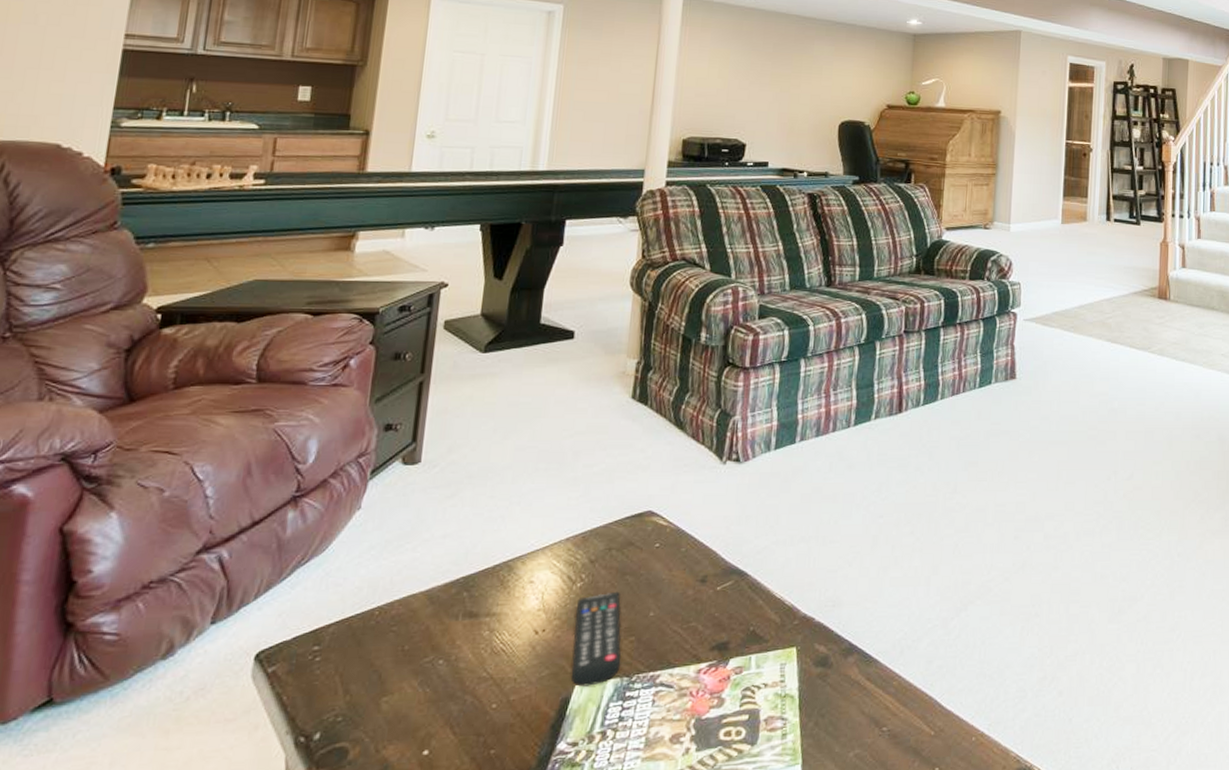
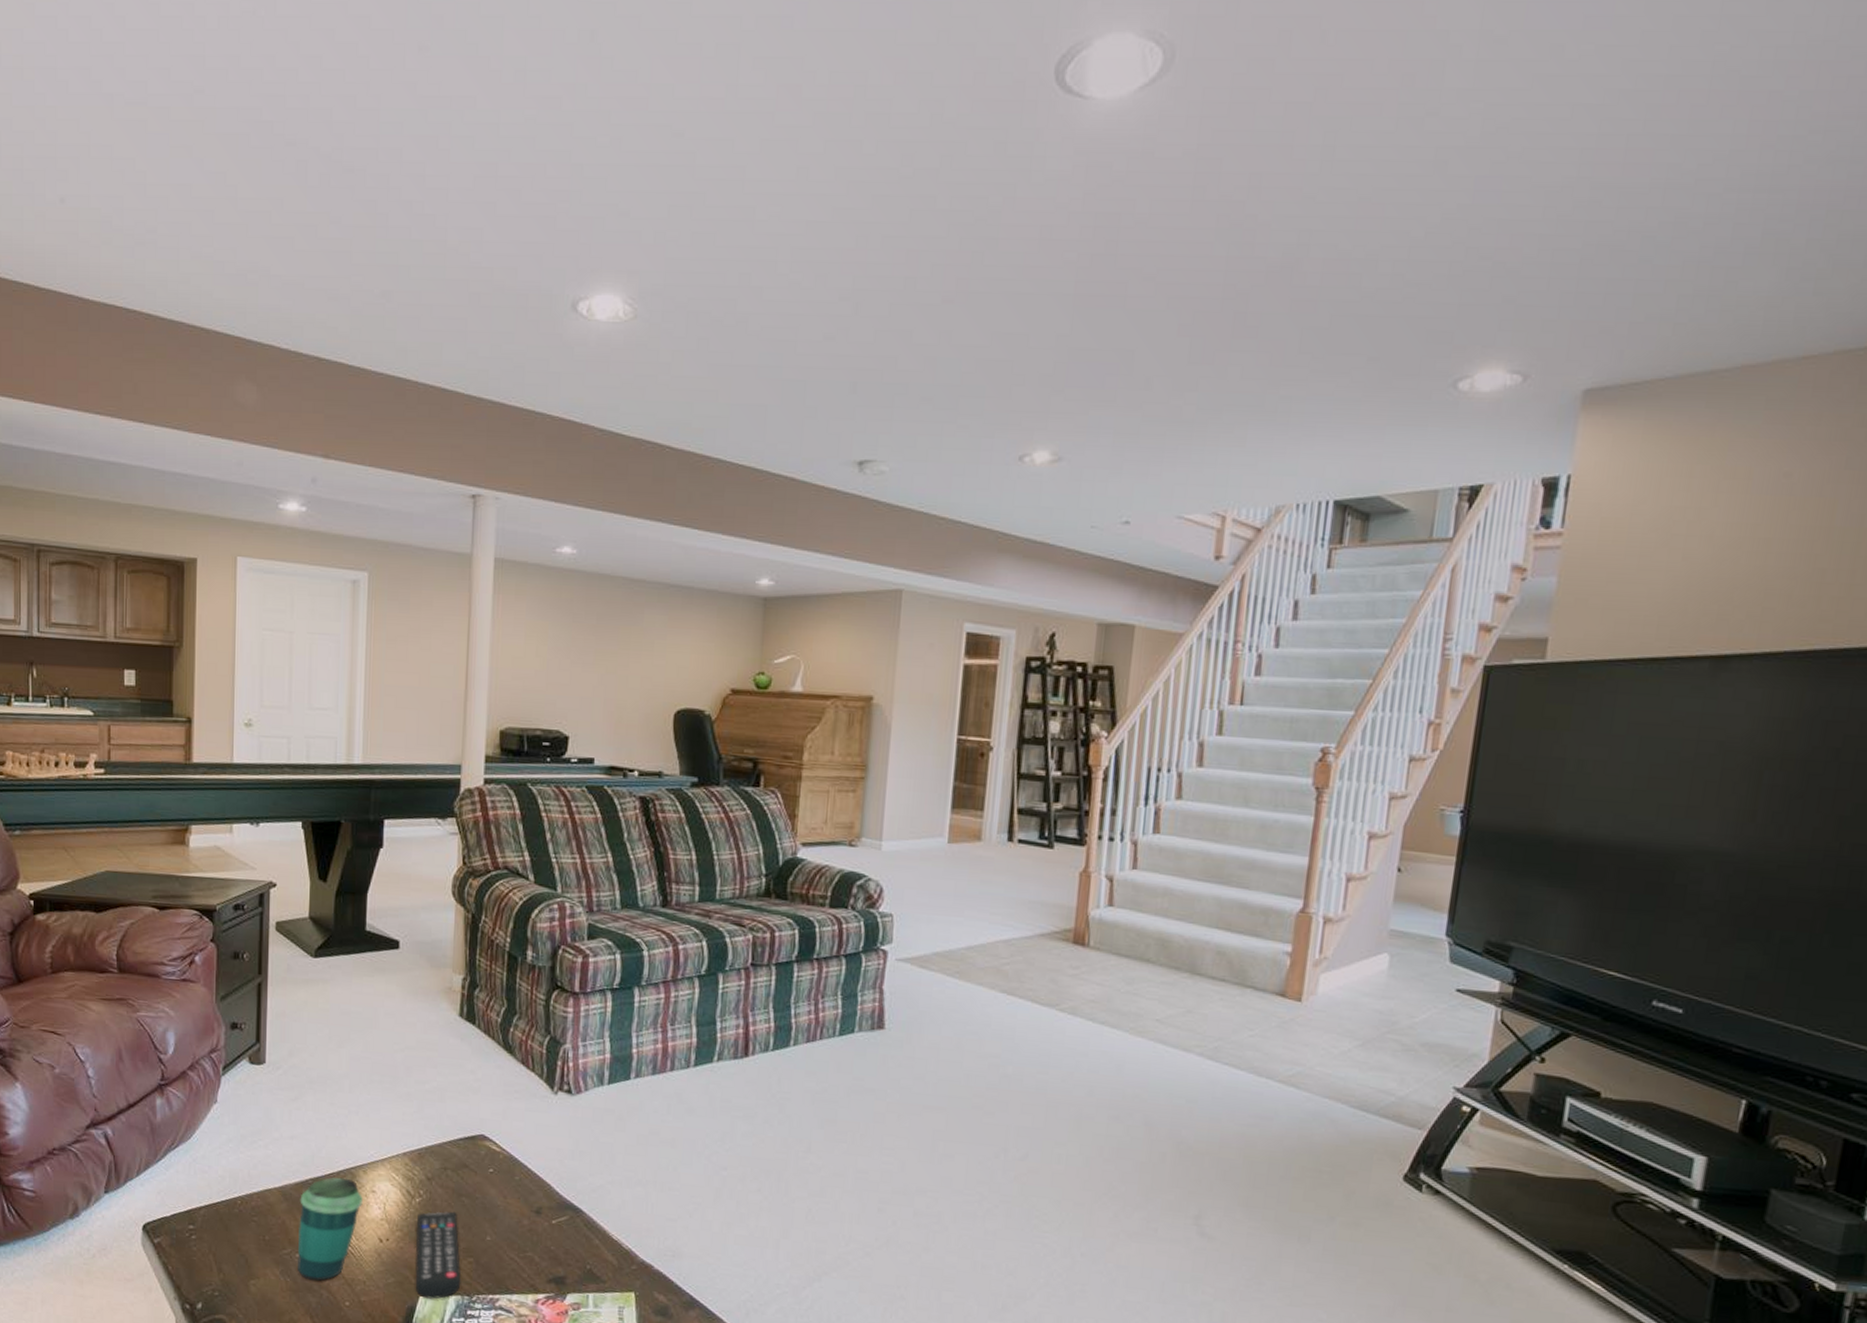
cup: none [439,571,519,687] -> present [298,1177,363,1281]

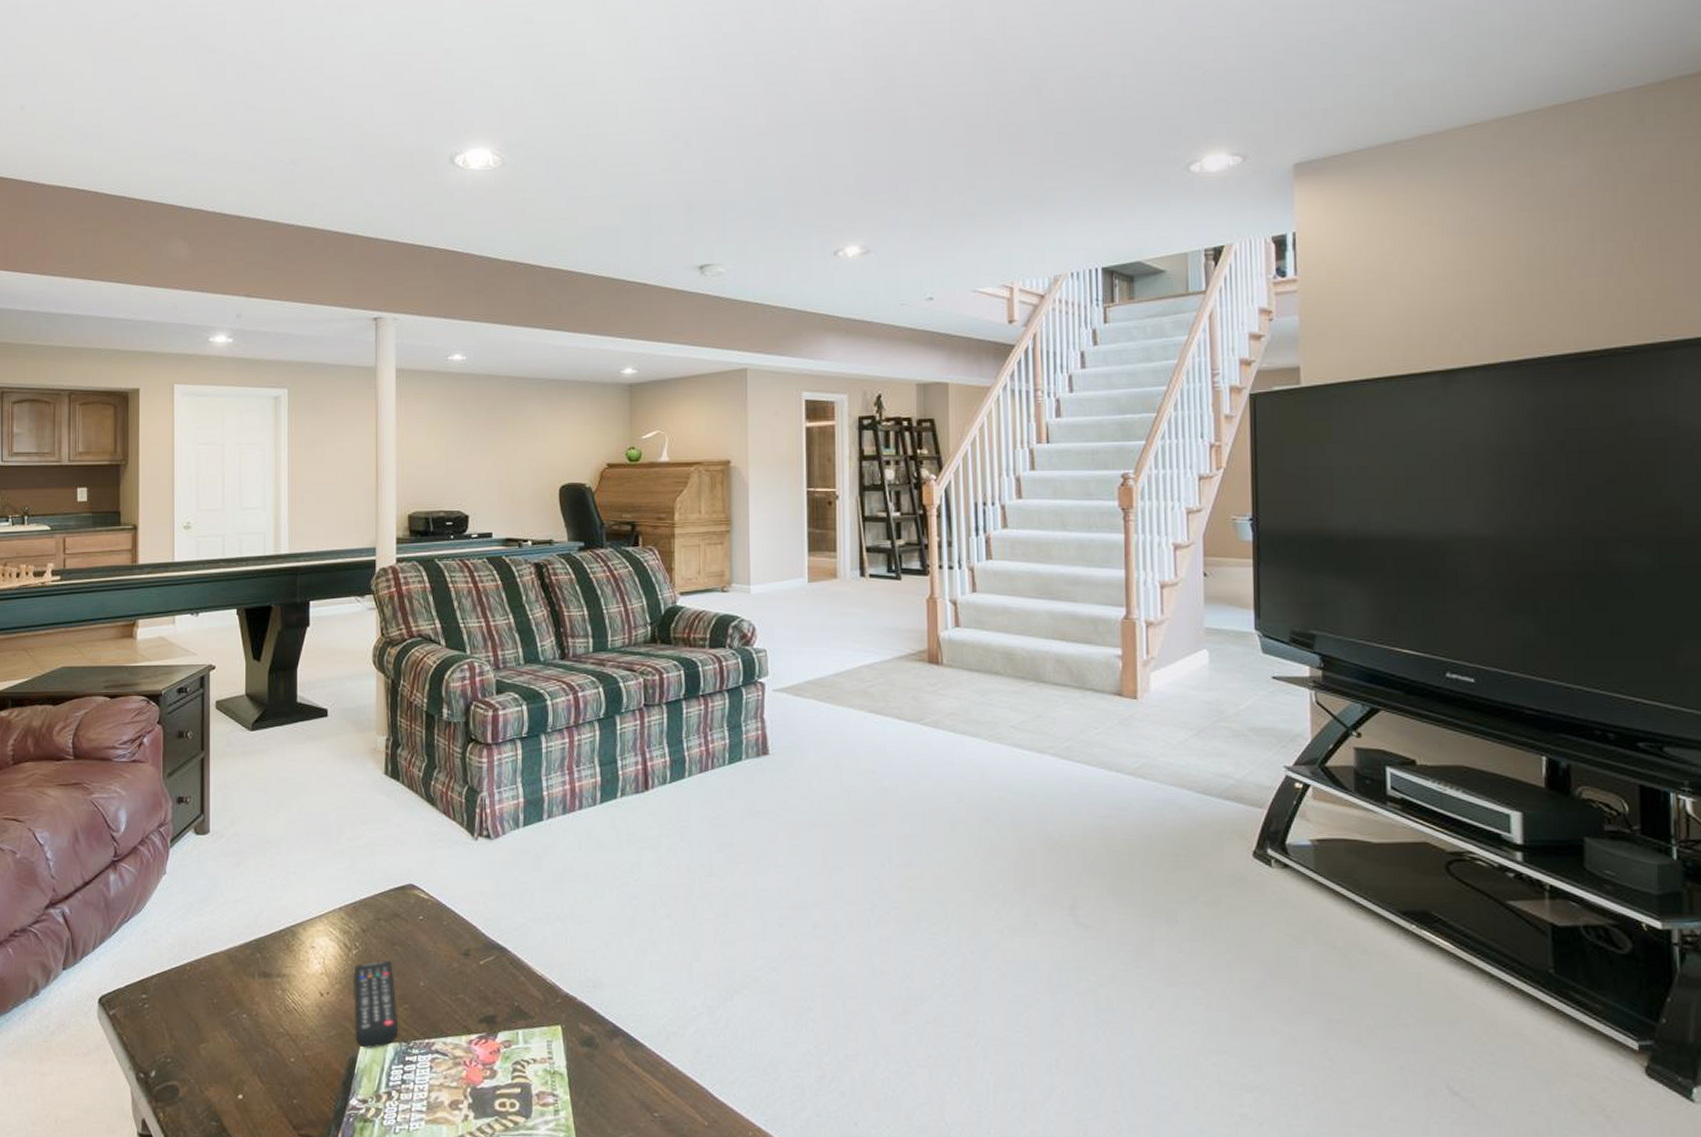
cup: present [298,1177,363,1281] -> none [245,936,303,1040]

